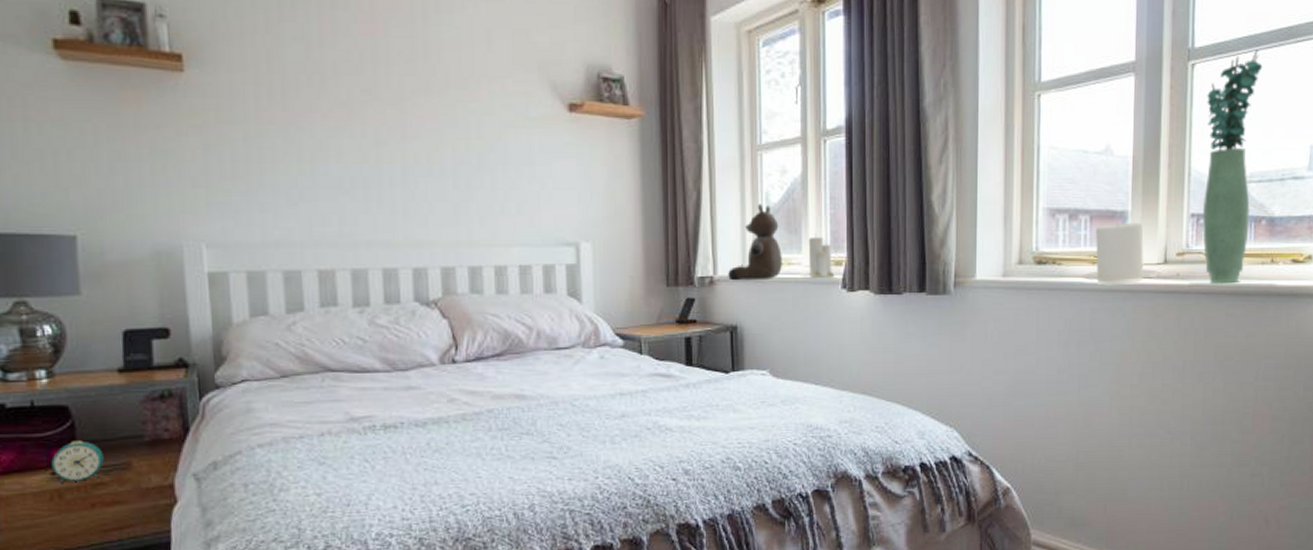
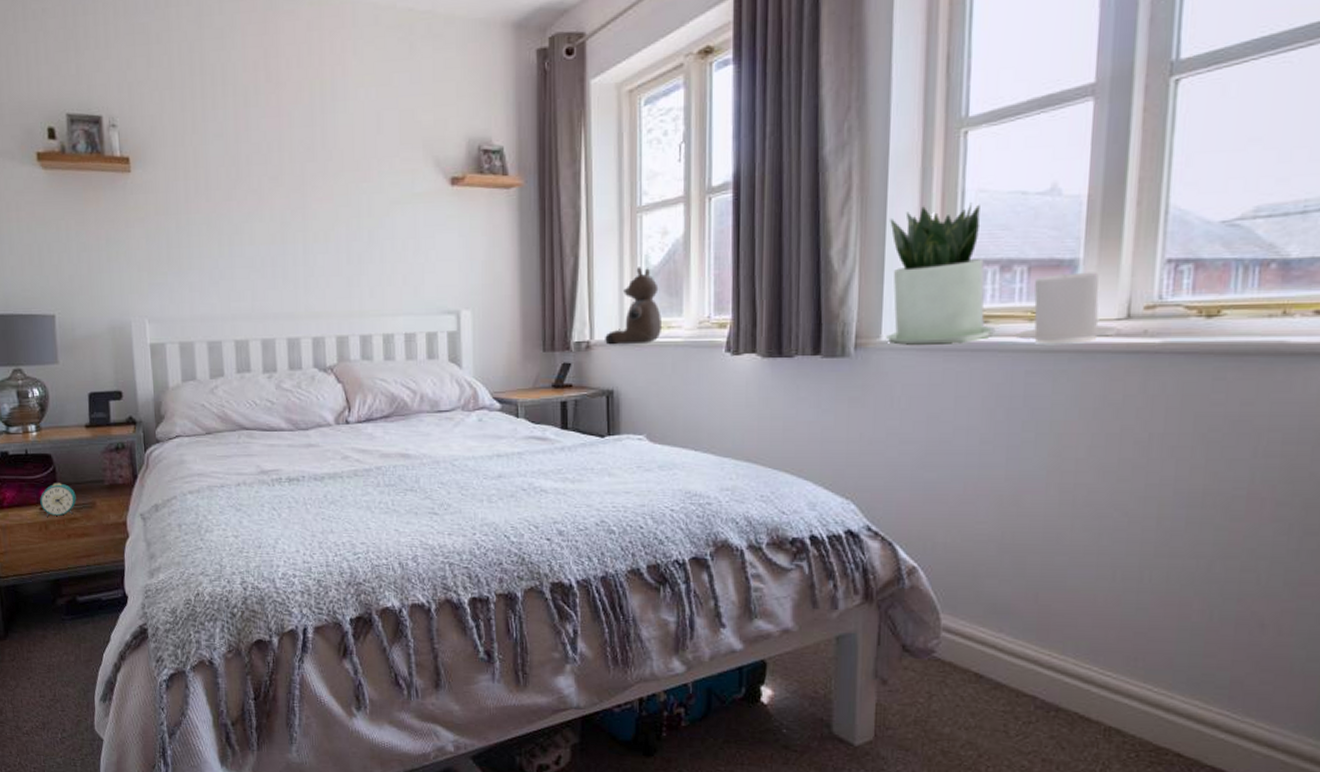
candle: present [808,235,835,279] -> none [689,297,718,342]
planter: none [980,158,1066,285] -> present [886,203,994,346]
vase: present [1202,49,1263,284] -> none [1182,53,1281,342]

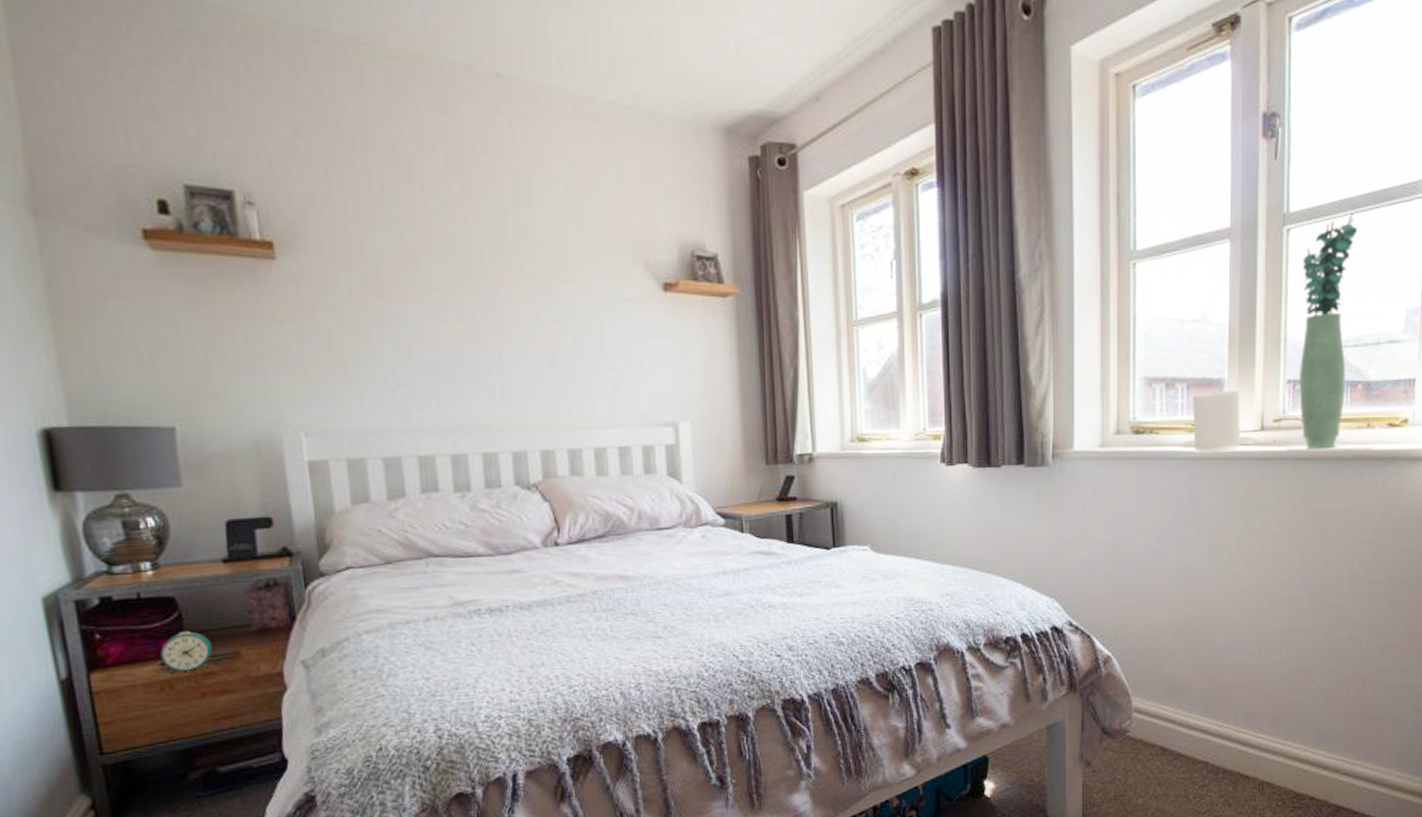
teddy bear: present [605,267,661,345] -> none [827,380,881,457]
planter: present [886,203,994,346] -> none [1077,327,1163,456]
vase: none [1182,53,1281,342] -> present [1299,213,1358,449]

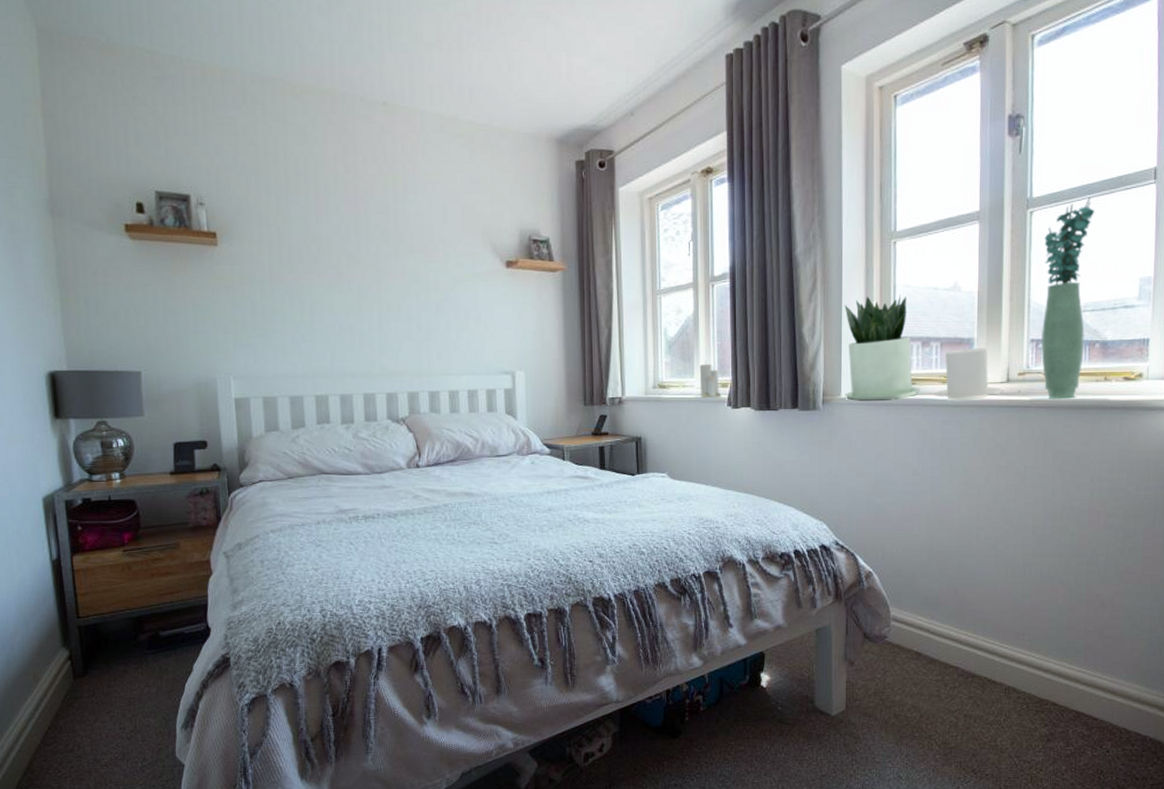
alarm clock: present [160,631,213,673] -> none [123,526,160,558]
candle: none [906,410,934,454] -> present [699,362,722,398]
planter: none [1077,327,1163,456] -> present [844,295,919,402]

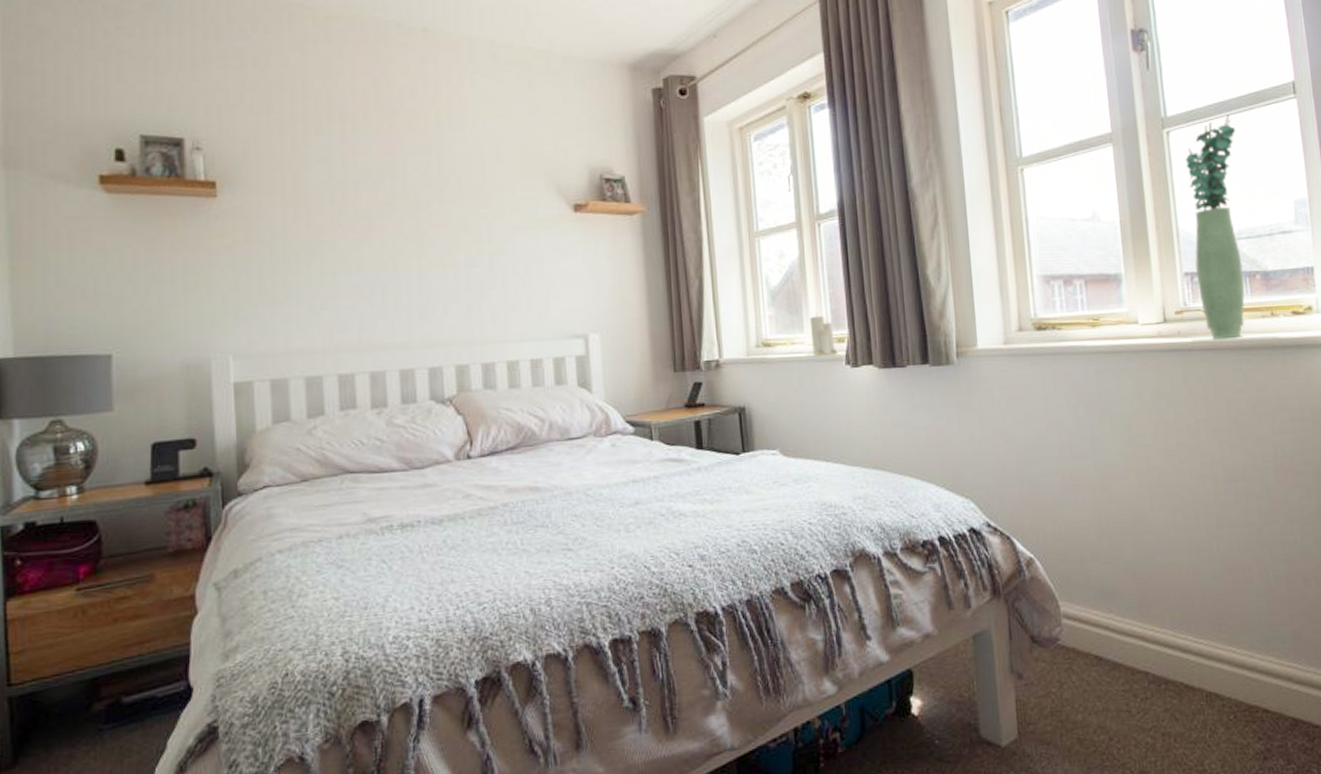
planter: present [844,295,919,402] -> none [972,228,1066,353]
candle: present [933,348,1002,401] -> none [1083,284,1159,347]

